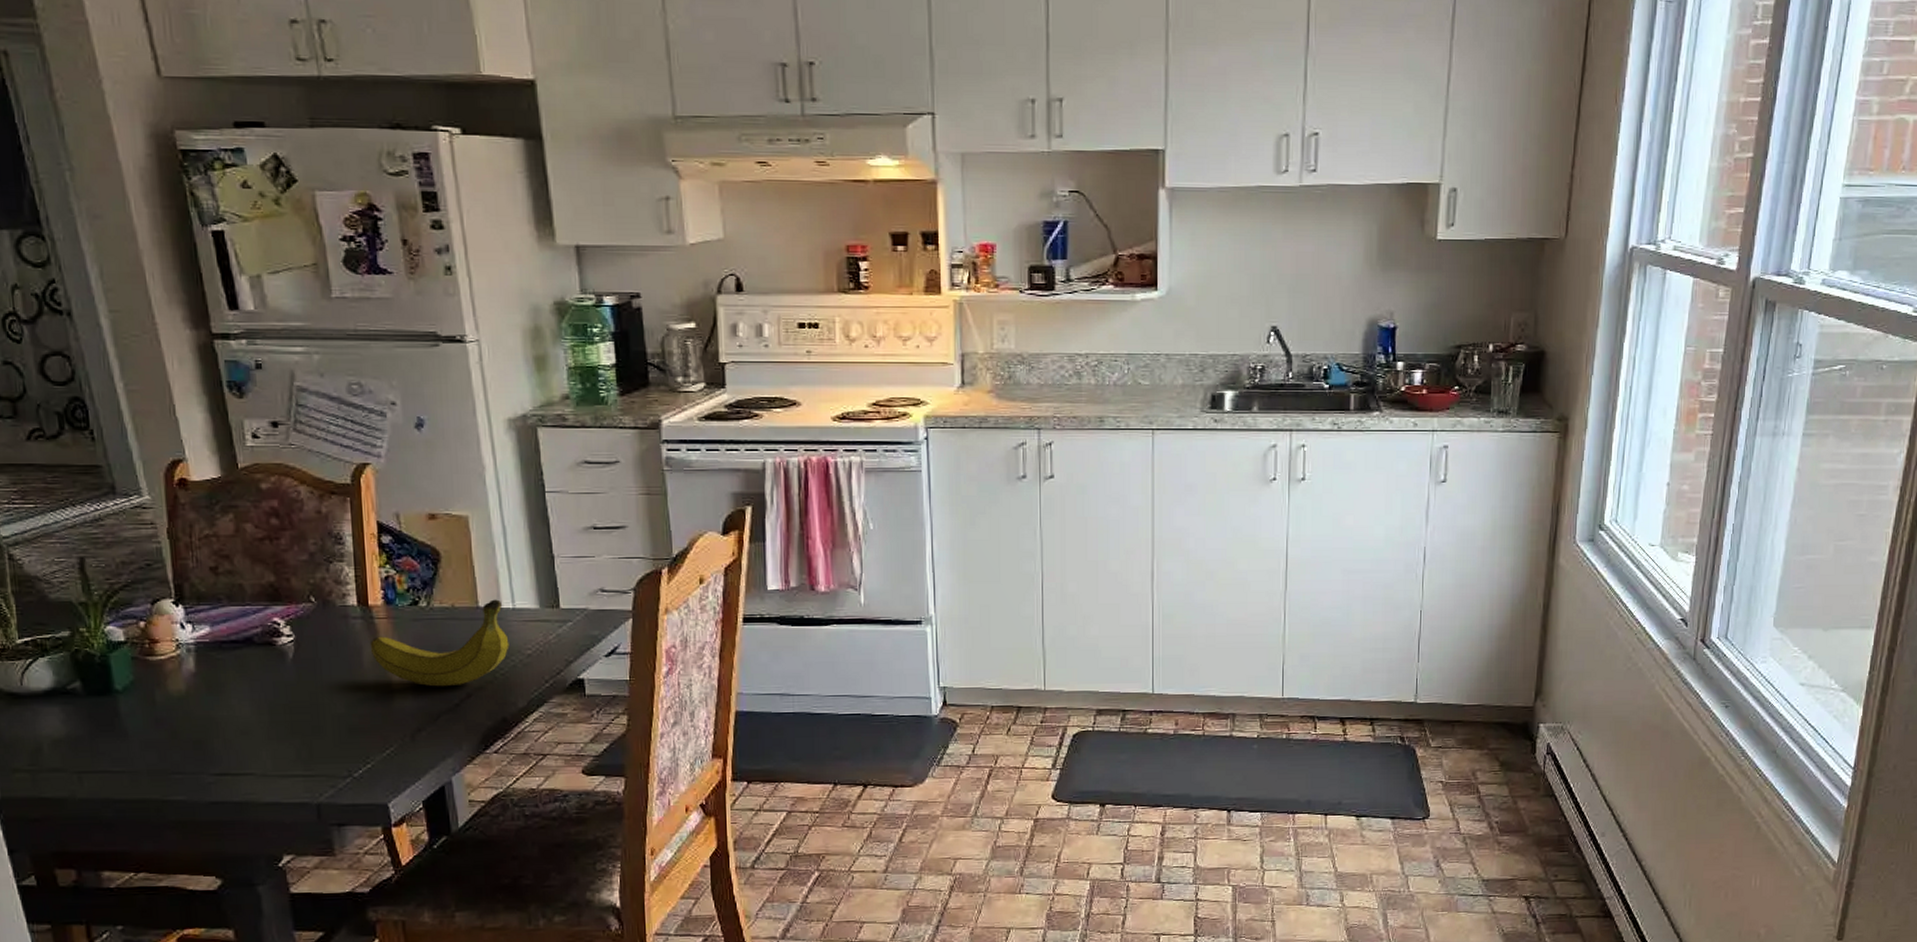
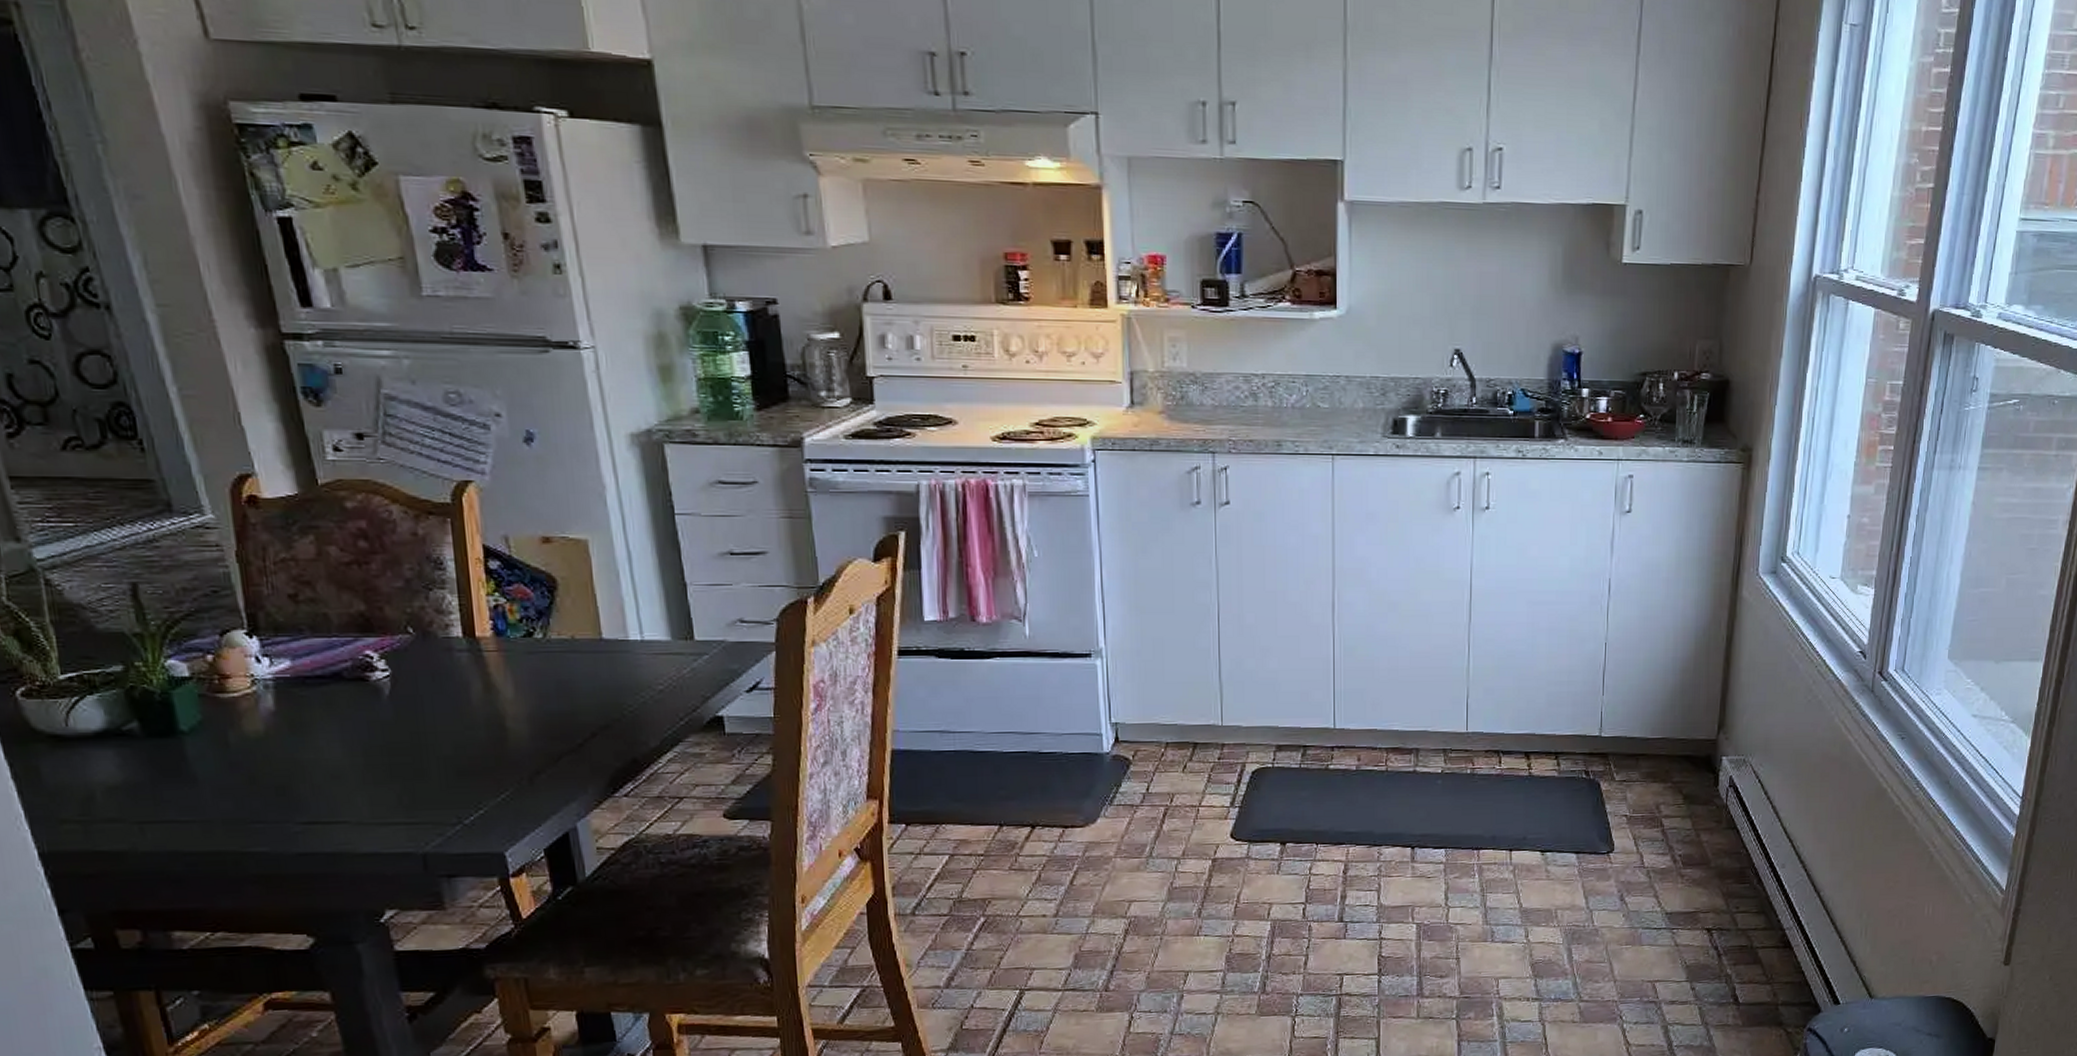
fruit: present [370,599,509,687] -> none [478,630,638,726]

